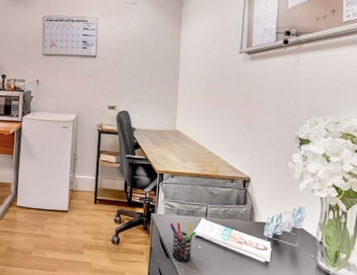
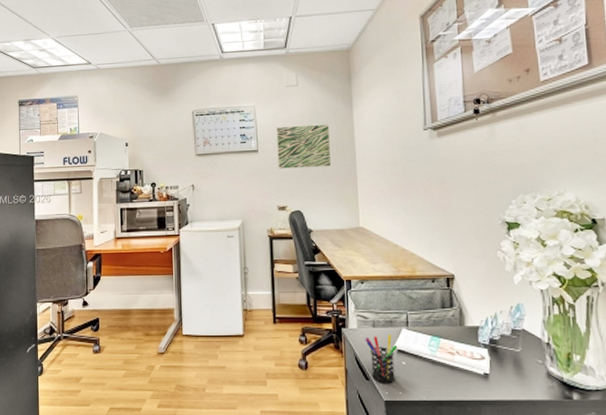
wall art: none [112,38,159,76] -> present [276,124,331,169]

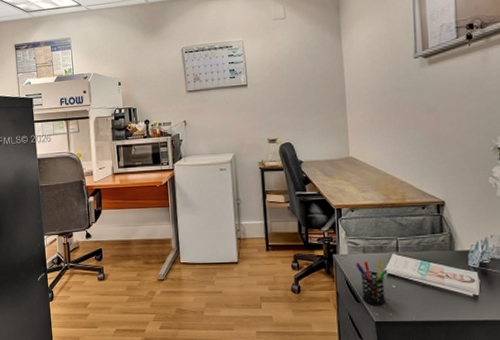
wall art: present [276,124,331,169] -> none [265,56,320,103]

